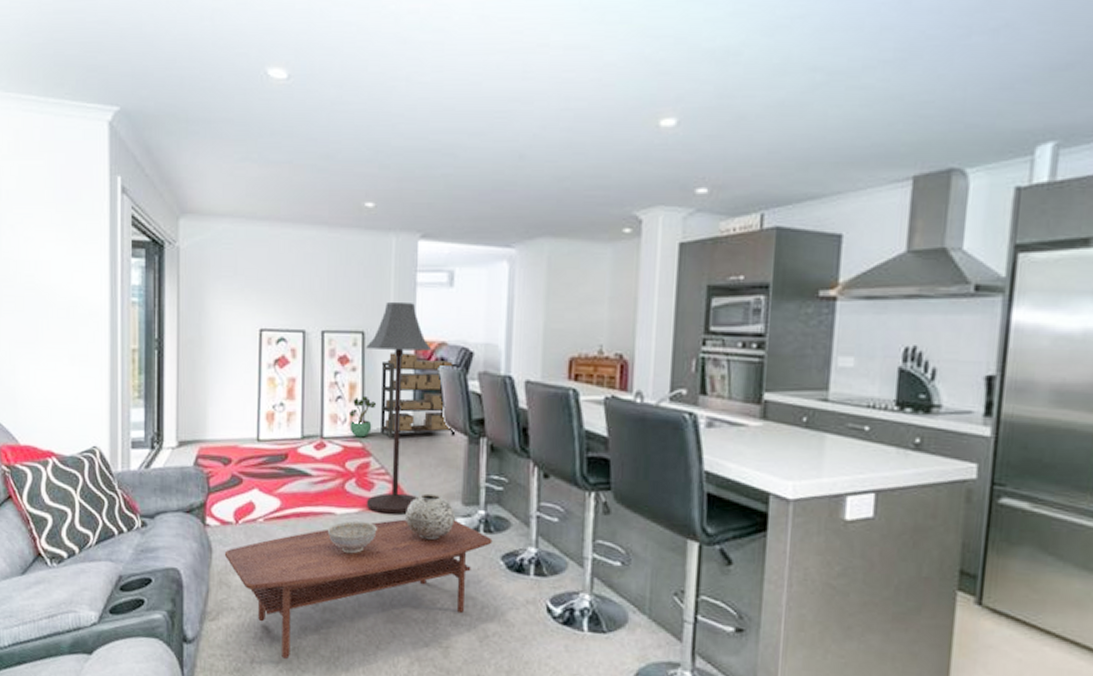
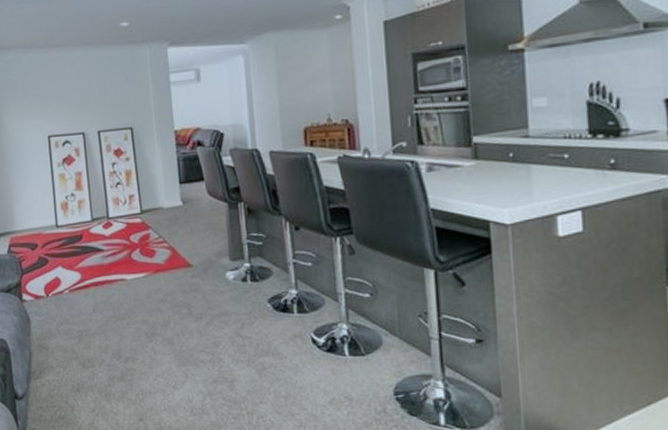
coffee table: present [224,519,493,659] -> none [40,273,259,404]
decorative bowl: present [327,520,377,554] -> none [121,283,162,312]
potted plant: present [349,396,377,438] -> none [128,180,150,215]
floor lamp: present [366,301,432,514] -> none [135,99,193,275]
shelving unit: present [381,353,458,439] -> none [149,140,218,213]
vase: present [406,493,455,541] -> none [184,254,226,293]

